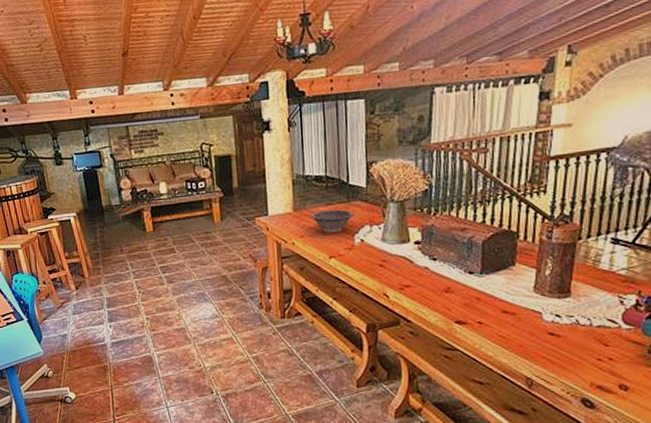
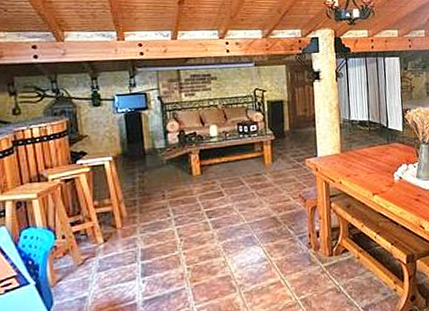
decorative bowl: present [311,209,354,233] -> none [356,150,394,172]

